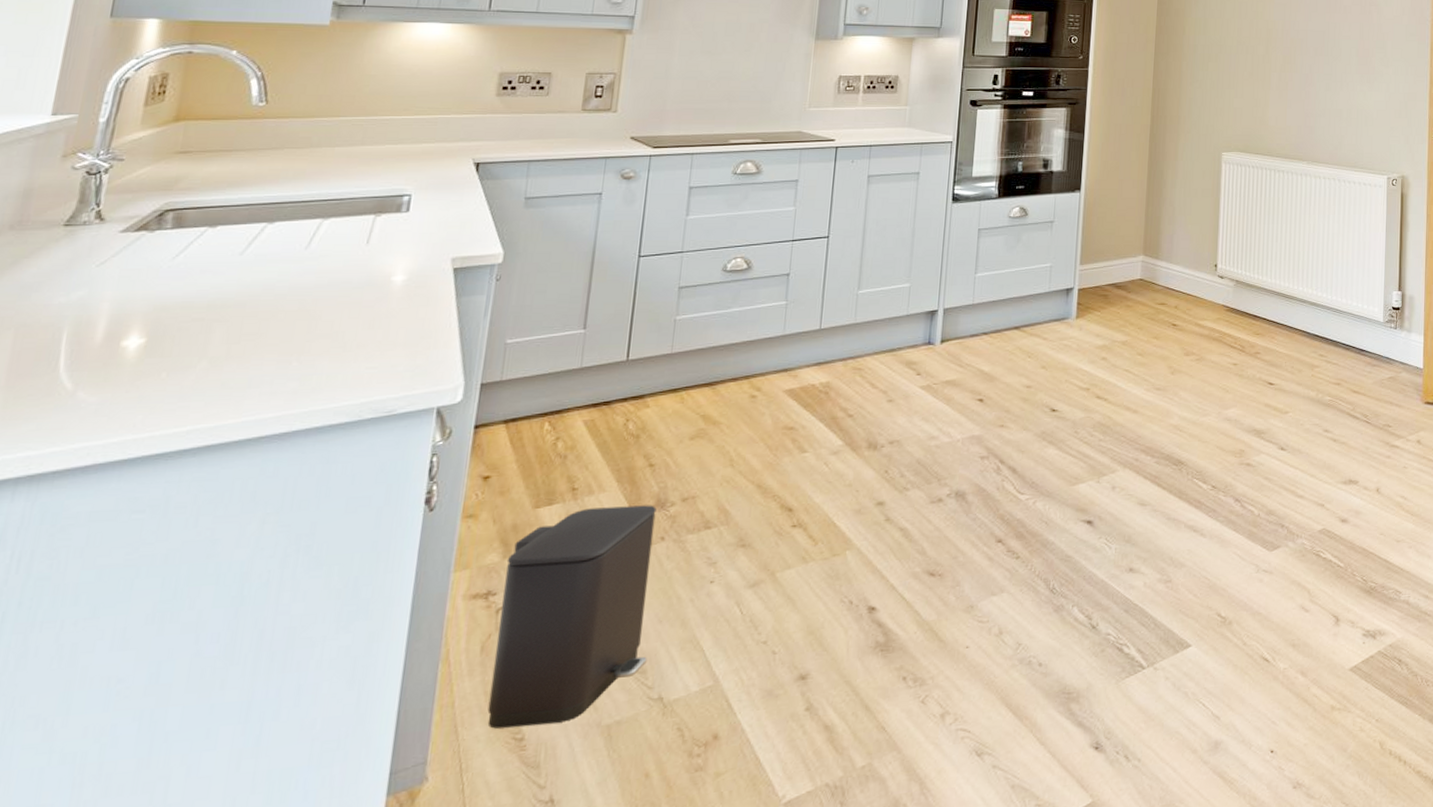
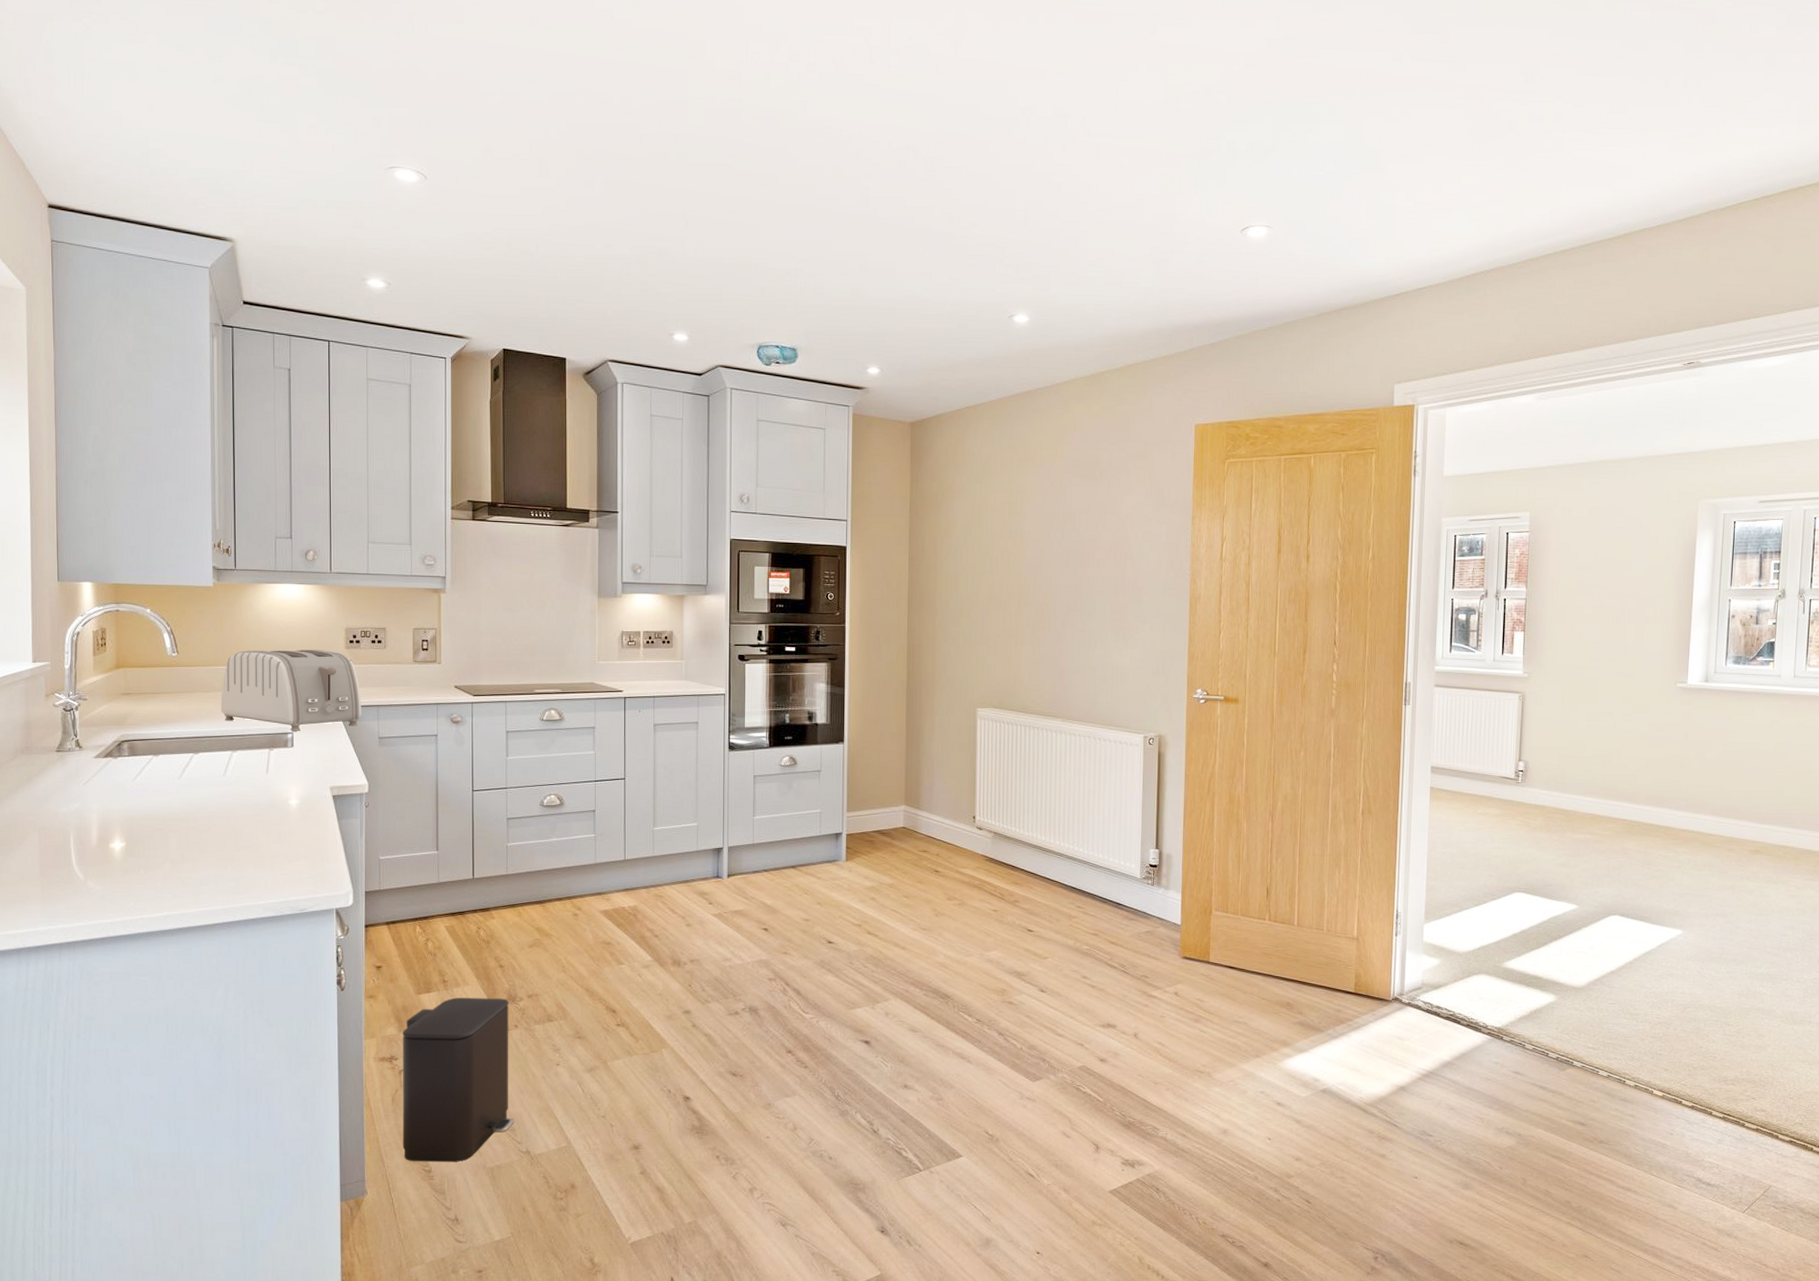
toaster: none [314,97,509,193] -> present [220,649,361,731]

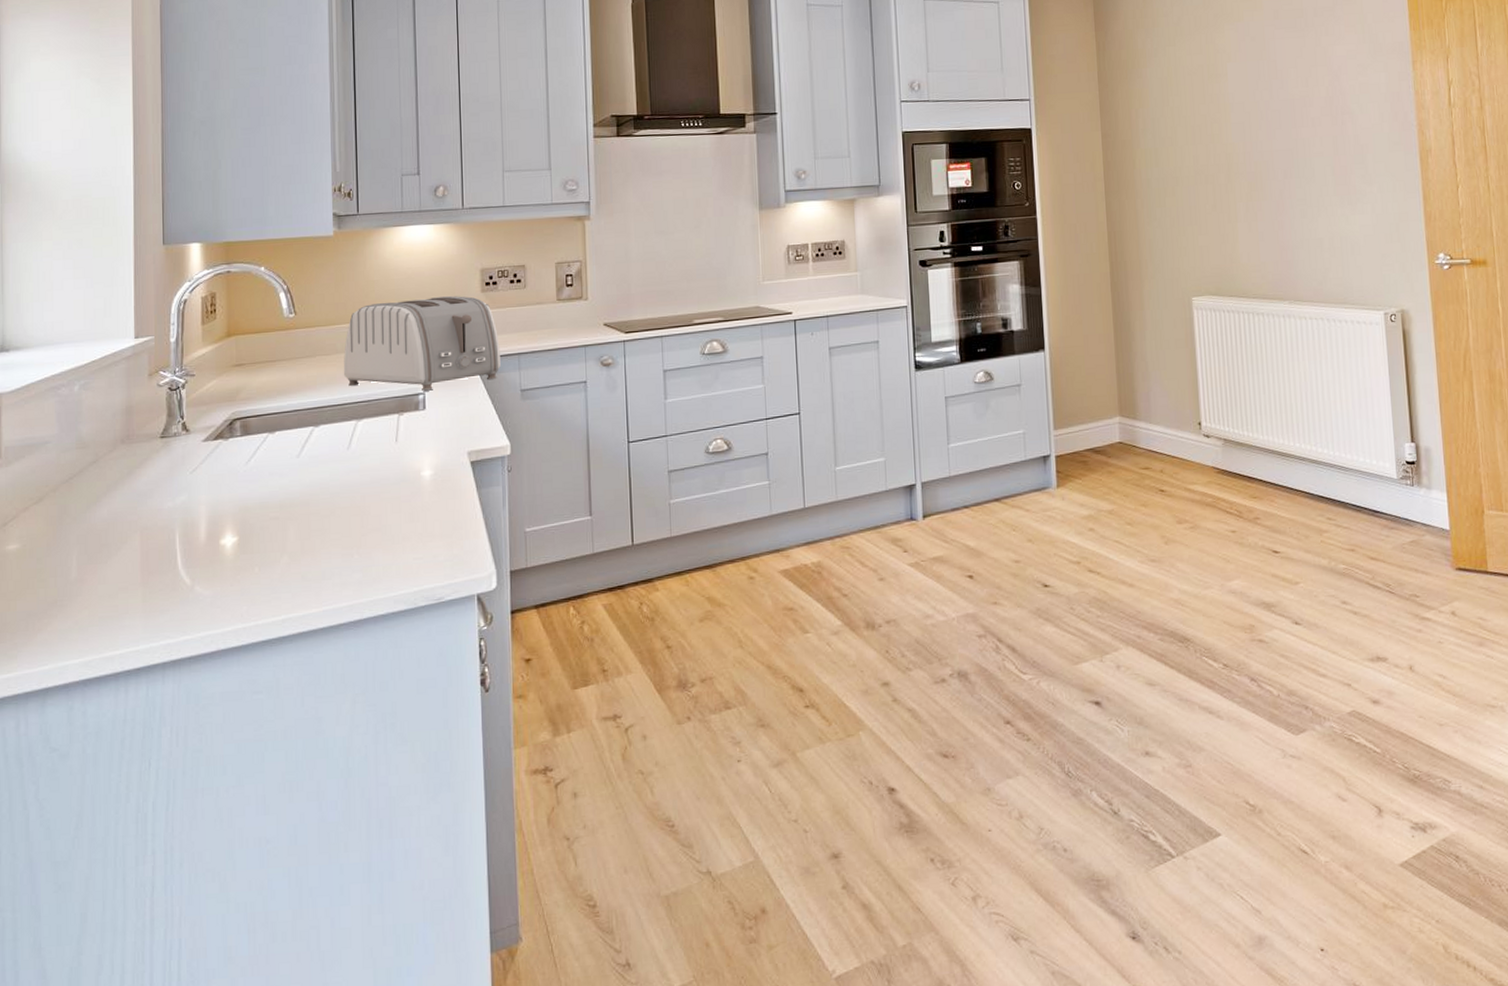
pedal bin: present [402,997,515,1162] -> none [557,685,692,895]

